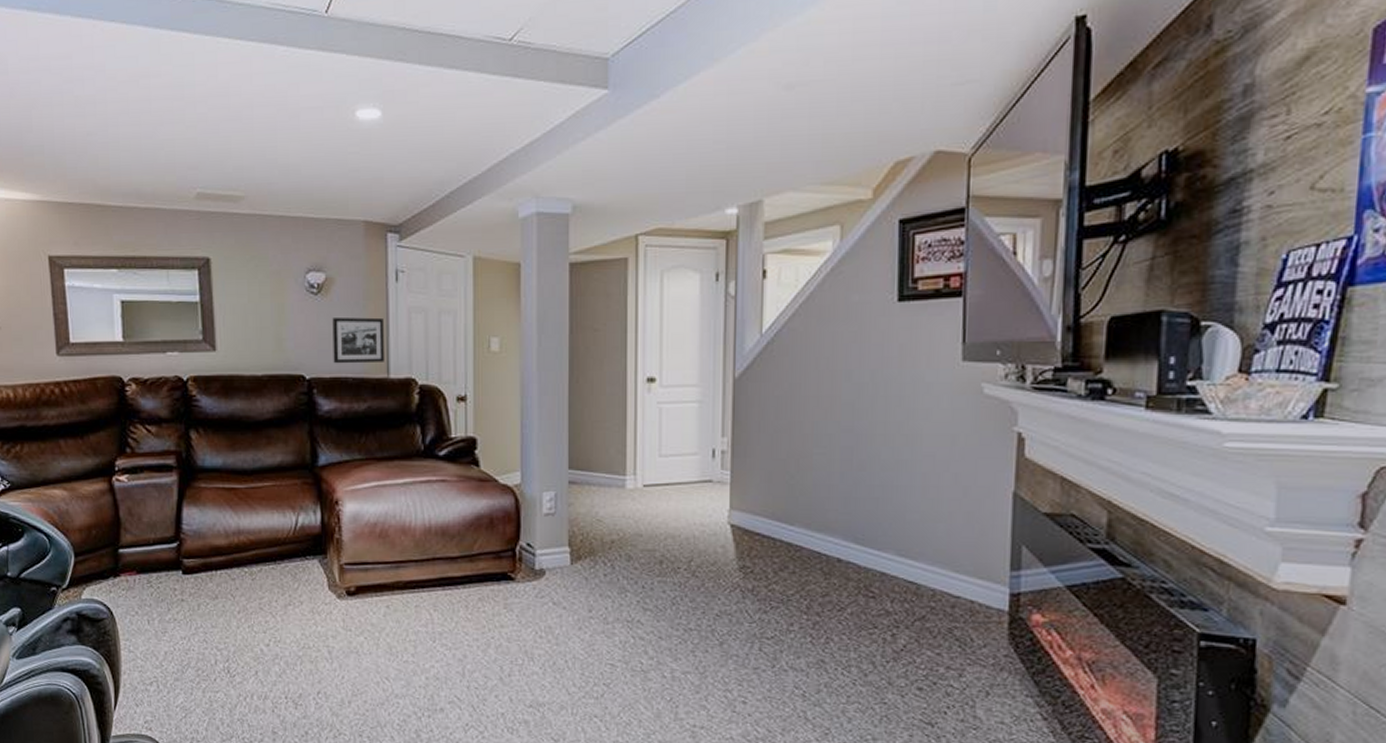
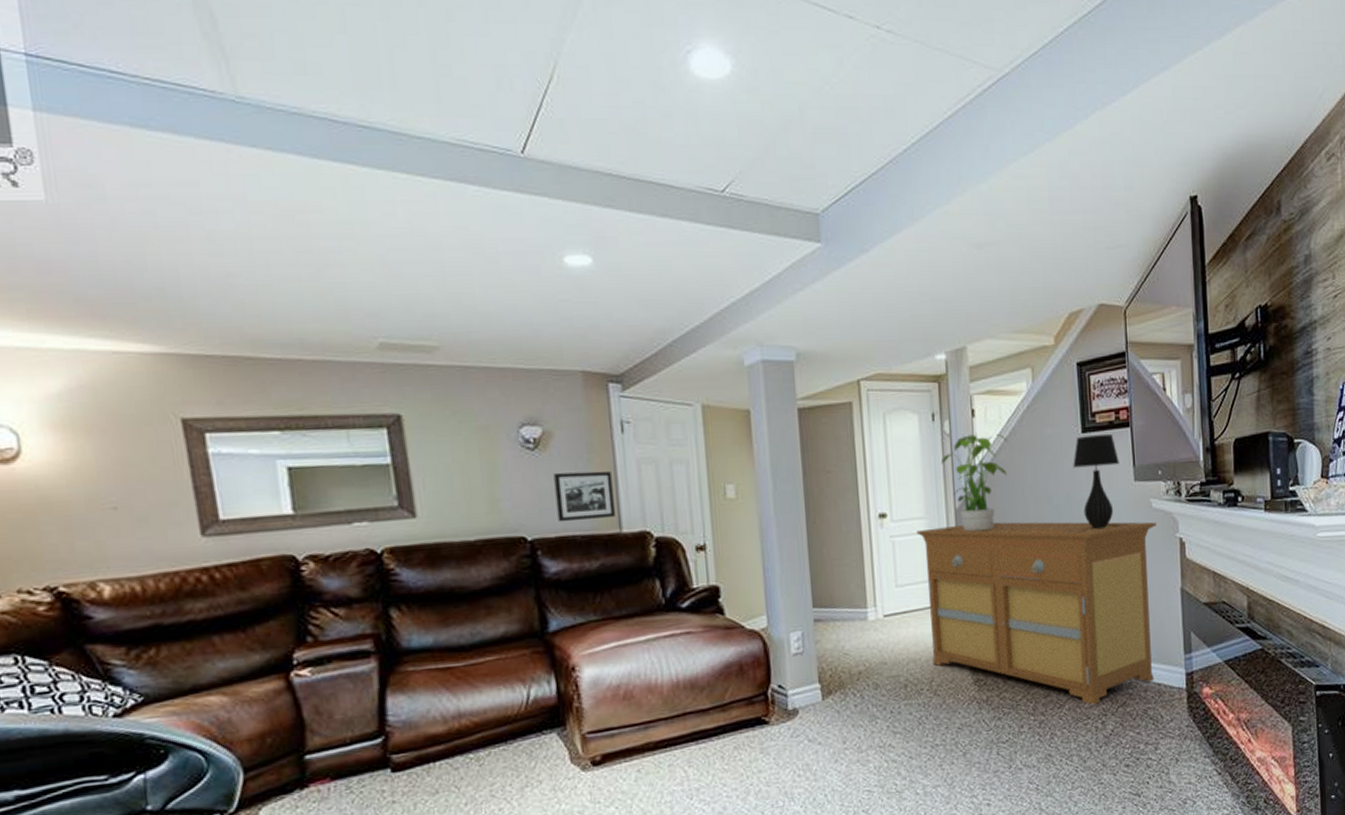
sideboard: none [687,395,987,613] -> present [916,522,1156,705]
potted plant: none [721,295,805,405] -> present [940,432,1009,532]
table lamp: none [883,305,944,413] -> present [1073,434,1119,529]

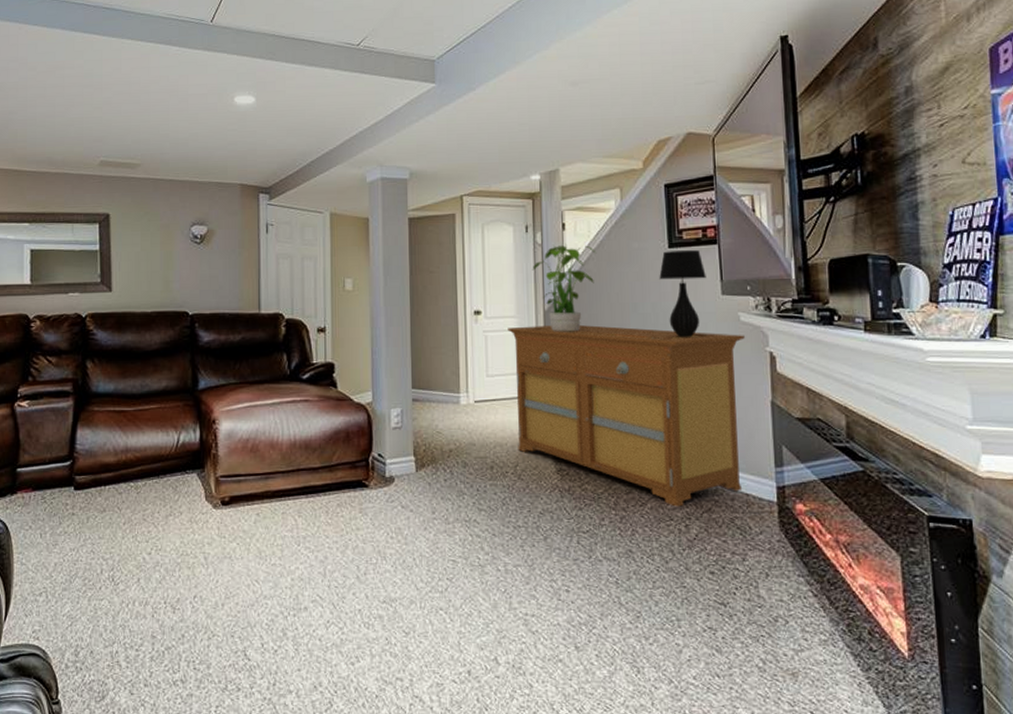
picture frame: present [553,470,615,522] -> none [213,262,256,302]

